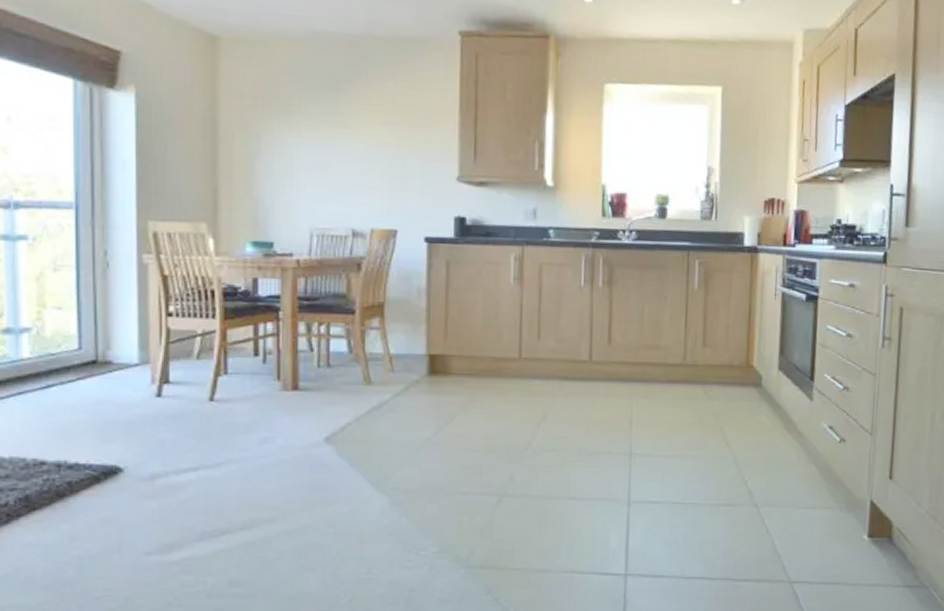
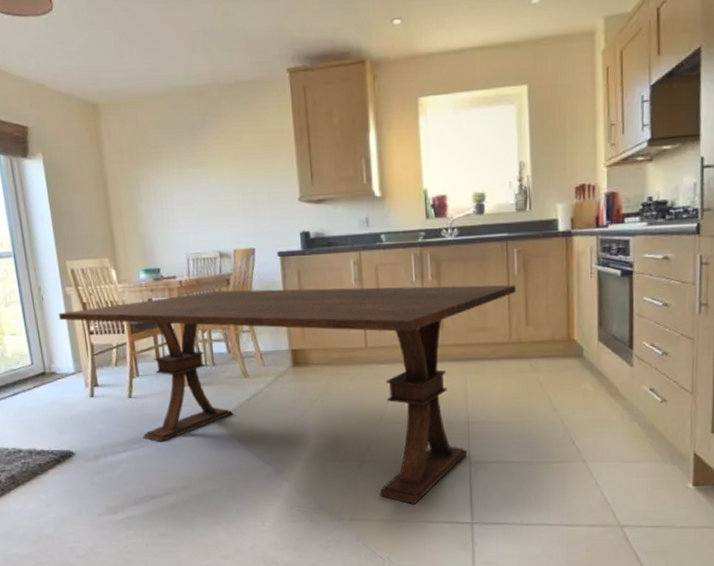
dining table: none [128,275,695,551] -> present [59,285,516,505]

